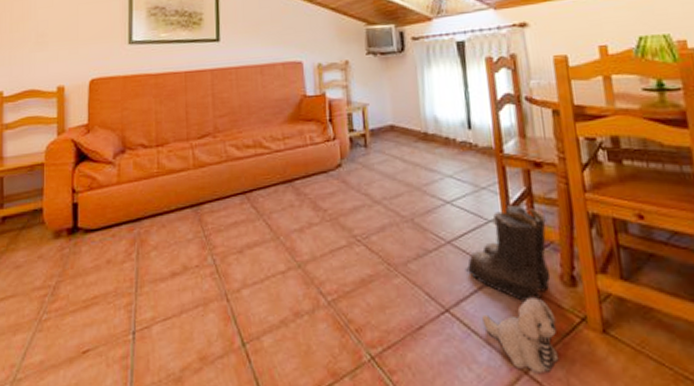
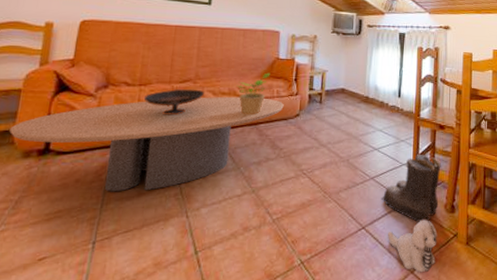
coffee table: none [39,148,321,273] -> present [9,96,284,192]
decorative bowl: none [162,144,227,179] -> present [143,88,205,116]
potted plant: none [262,115,299,171] -> present [237,72,271,115]

